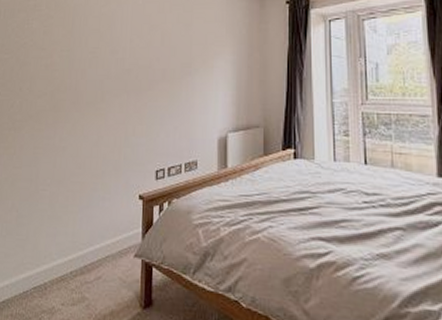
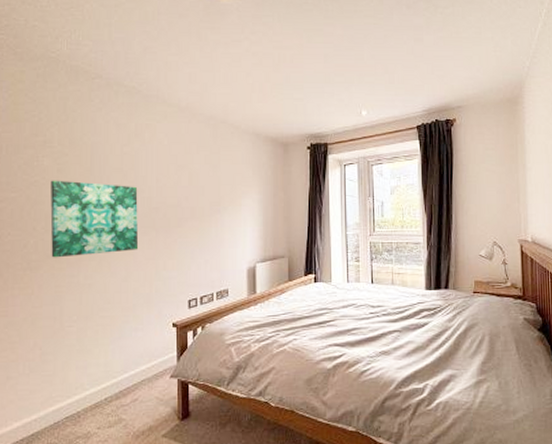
wall art: none [32,42,112,119] -> present [50,180,139,258]

